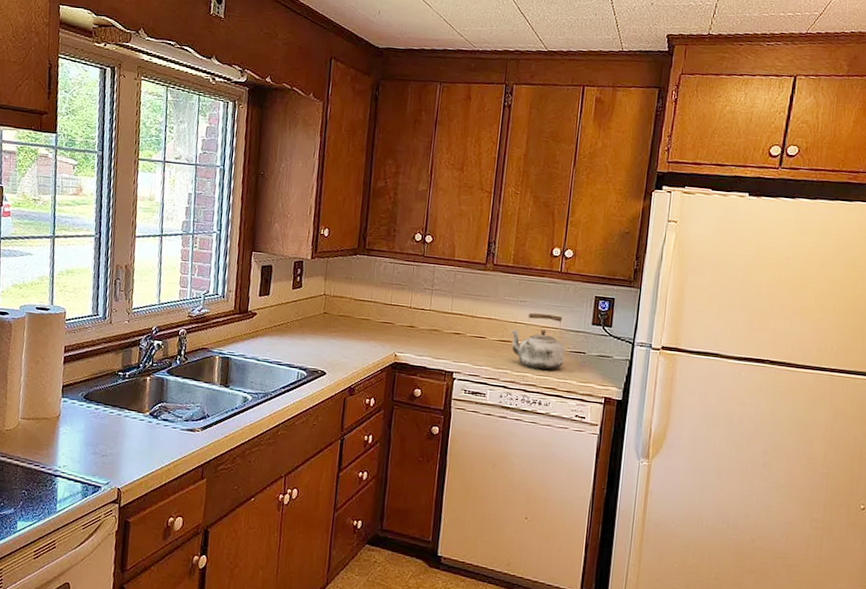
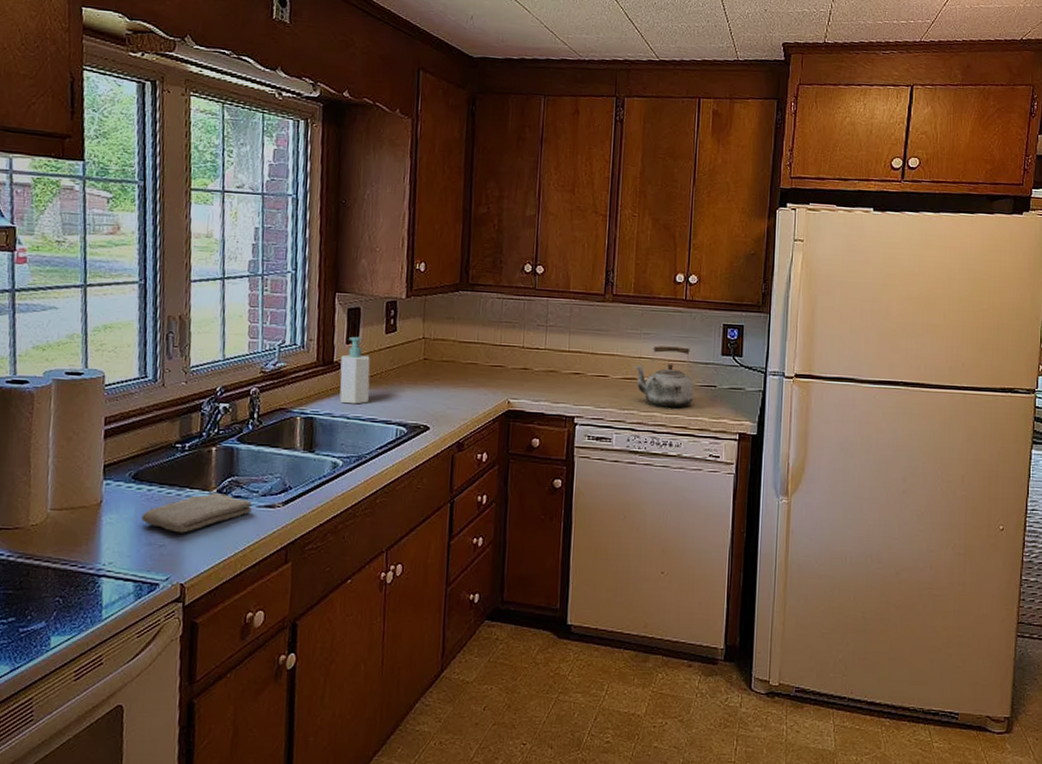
washcloth: none [89,415,177,447] -> present [141,493,253,533]
soap bottle: none [251,290,279,349] -> present [339,336,371,405]

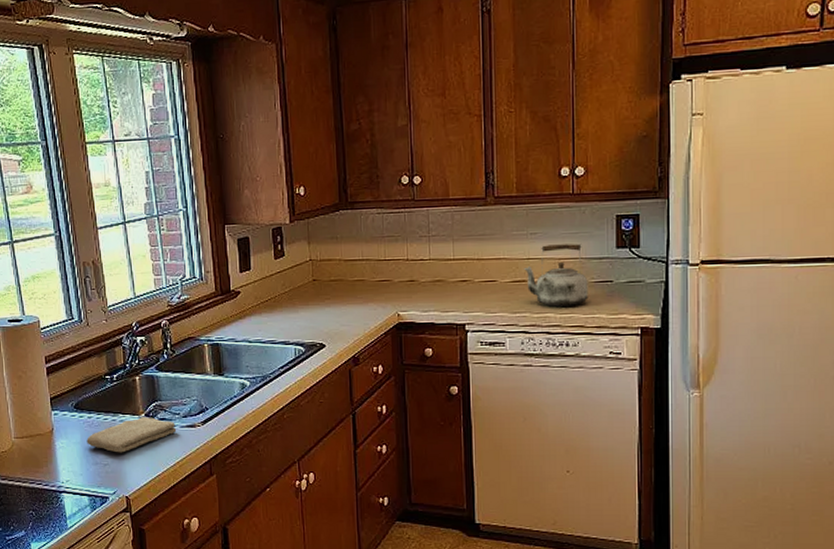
soap bottle: present [339,336,371,405] -> none [237,264,267,329]

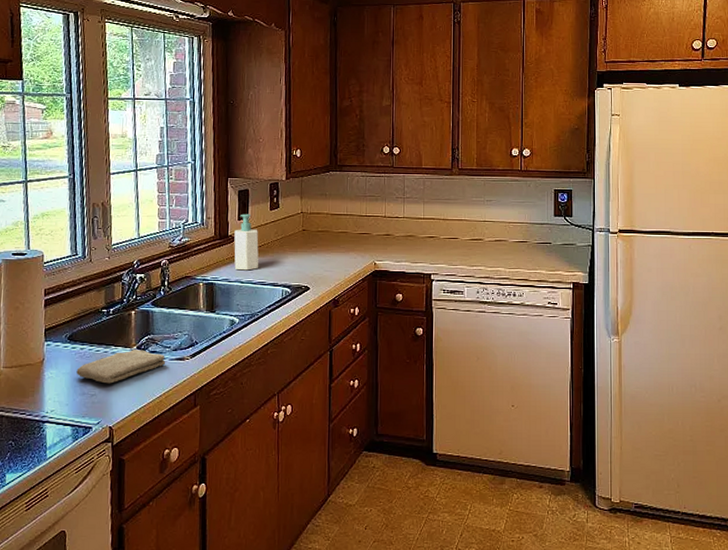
soap bottle: none [237,264,267,329] -> present [234,213,259,271]
kettle: present [523,243,588,307] -> none [480,210,532,262]

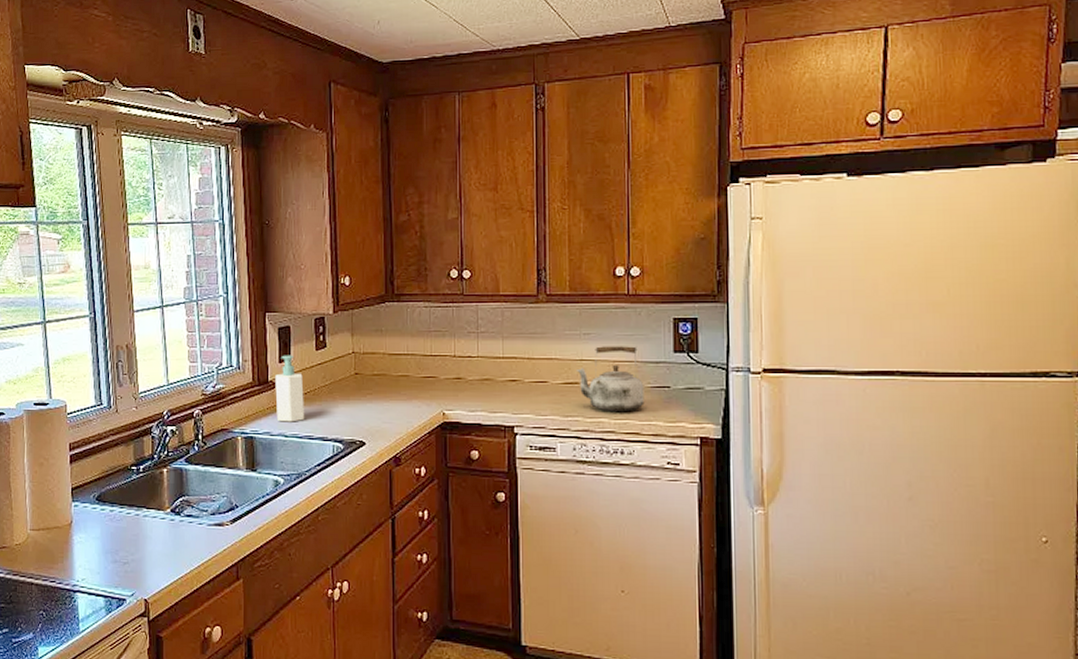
washcloth: present [76,349,166,384] -> none [107,513,204,551]
kettle: none [480,210,532,262] -> present [575,346,645,412]

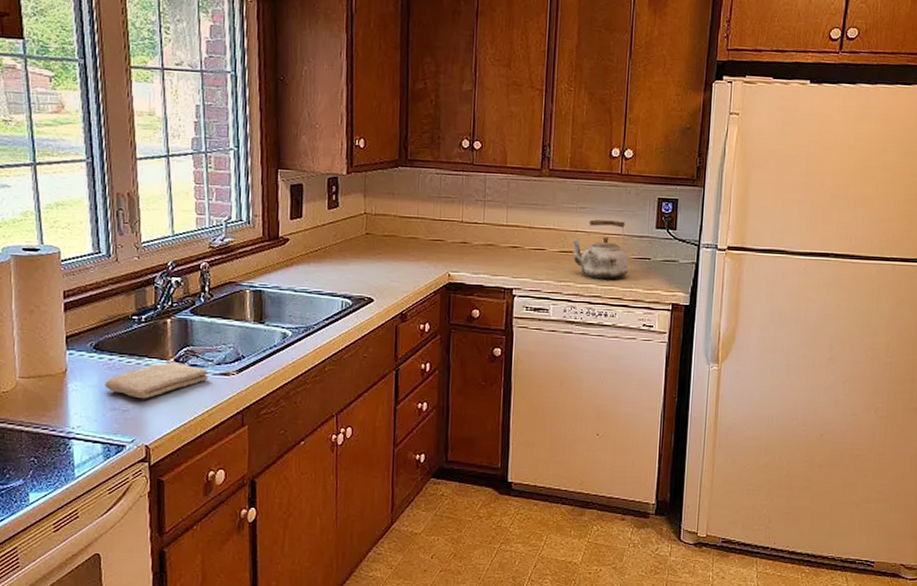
washcloth: none [107,513,204,551] -> present [105,362,209,399]
soap bottle: present [275,355,305,422] -> none [285,212,315,278]

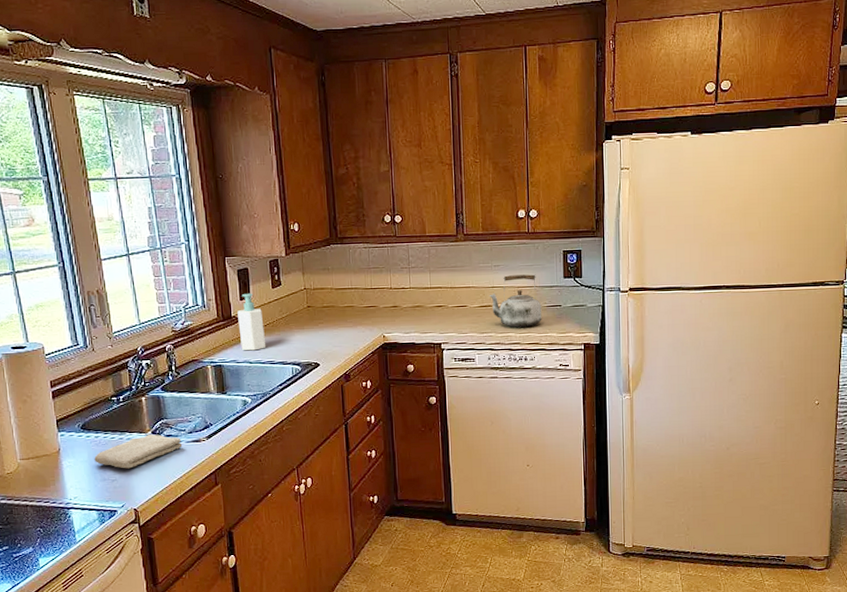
soap bottle: none [285,212,315,278] -> present [237,293,266,351]

